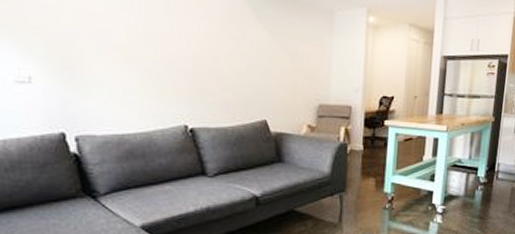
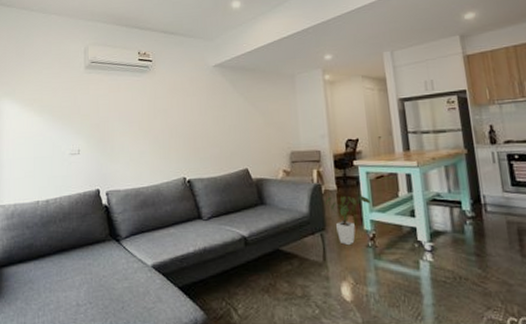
house plant: none [348,157,395,208] -> present [325,195,371,246]

